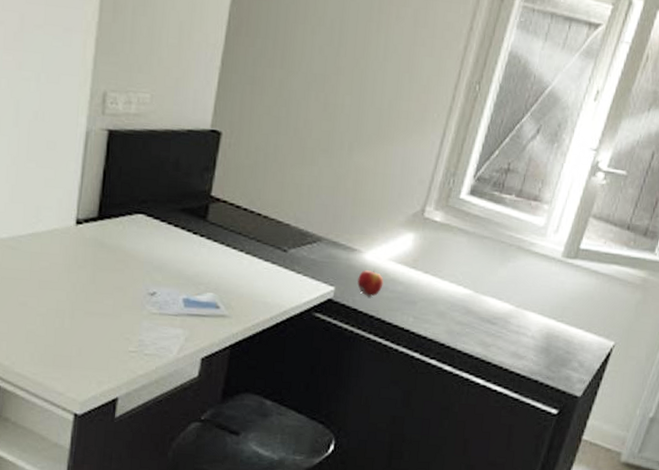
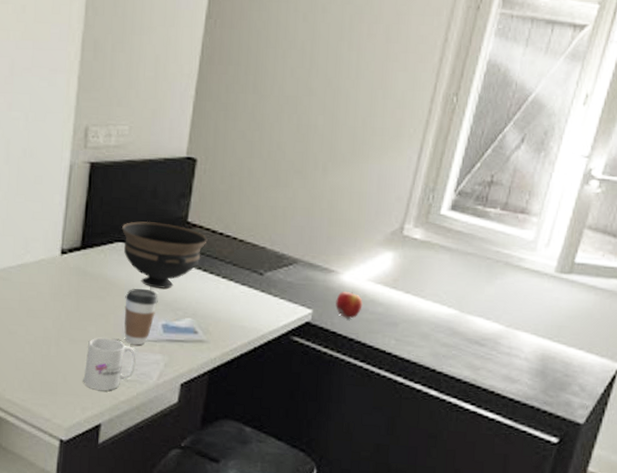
mug: none [100,310,156,365] -> present [84,337,136,391]
bowl: none [142,193,231,263] -> present [122,221,208,289]
coffee cup: none [143,261,179,320] -> present [124,288,158,346]

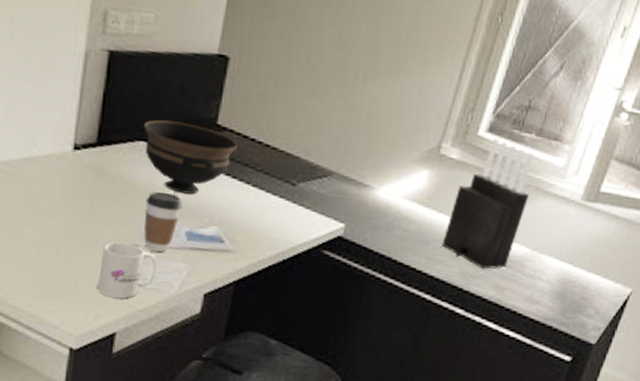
apple: present [336,292,363,320] -> none [369,207,396,236]
knife block: none [411,216,501,348] -> present [442,139,534,269]

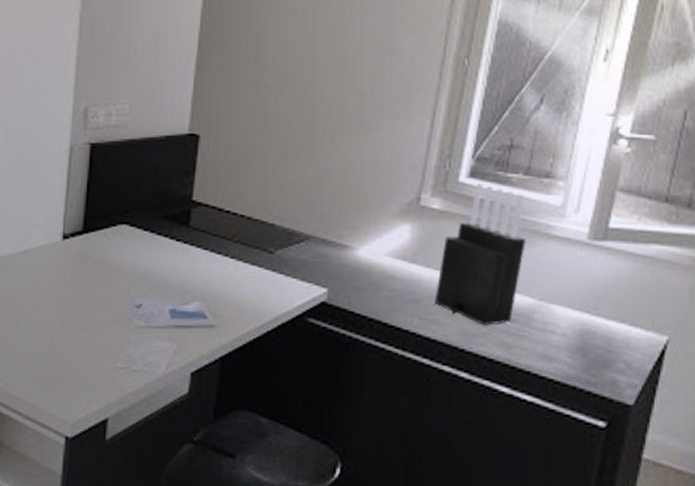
mug: present [98,241,157,299] -> none [89,325,143,382]
bowl: present [144,119,238,194] -> none [125,202,214,271]
coffee cup: present [144,191,182,253] -> none [129,272,164,333]

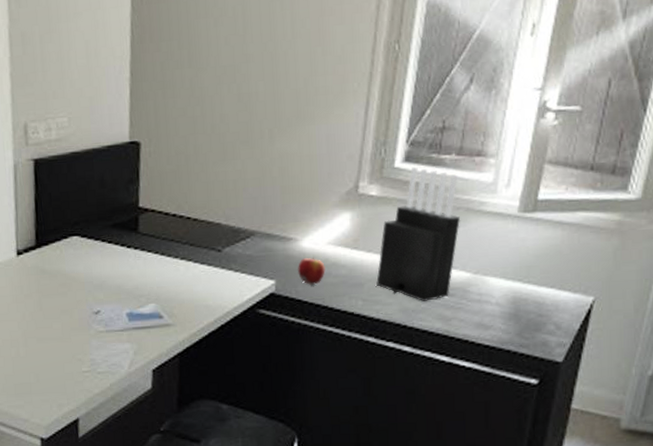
apple: none [352,268,381,298] -> present [298,258,325,286]

